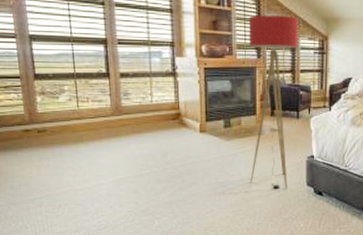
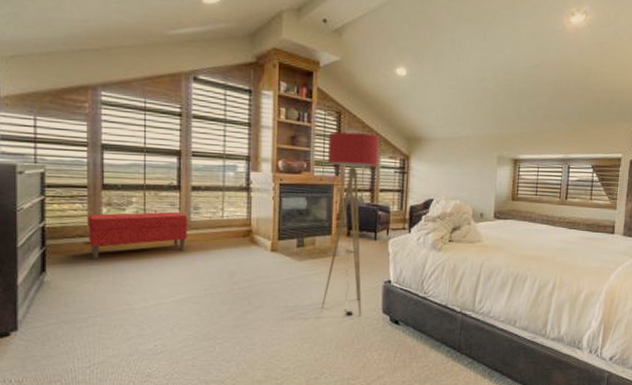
bench: none [23,98,120,145] -> present [87,211,188,259]

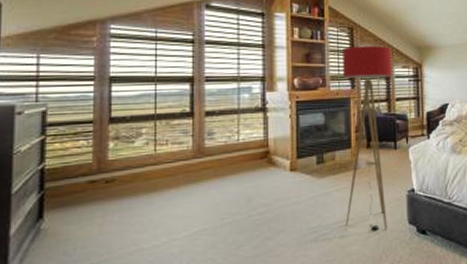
bench: present [87,211,188,259] -> none [92,139,201,198]

